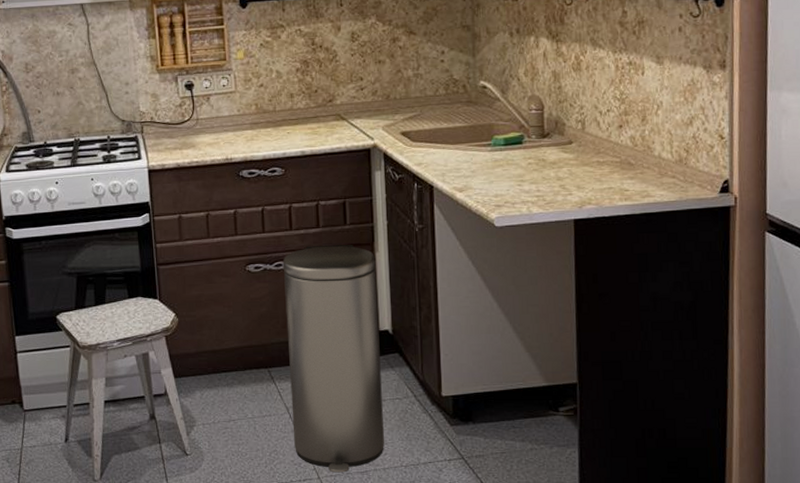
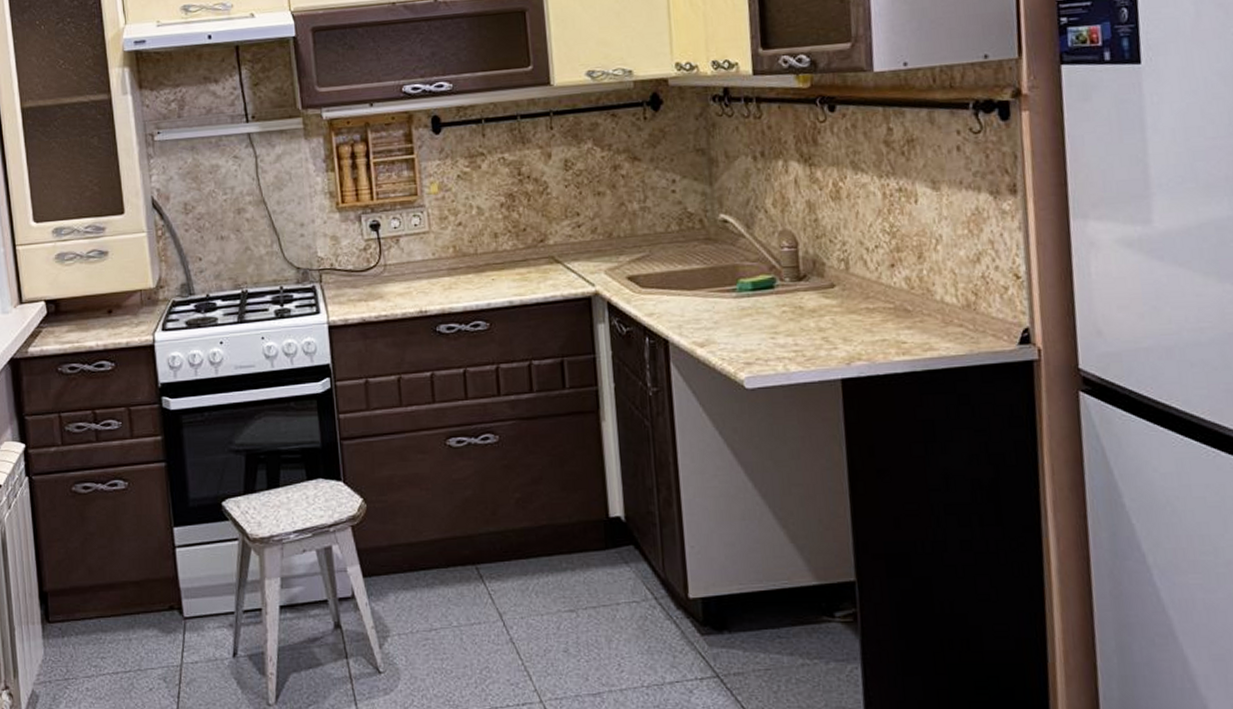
pedal bin: present [282,245,384,473] -> none [490,413,620,695]

